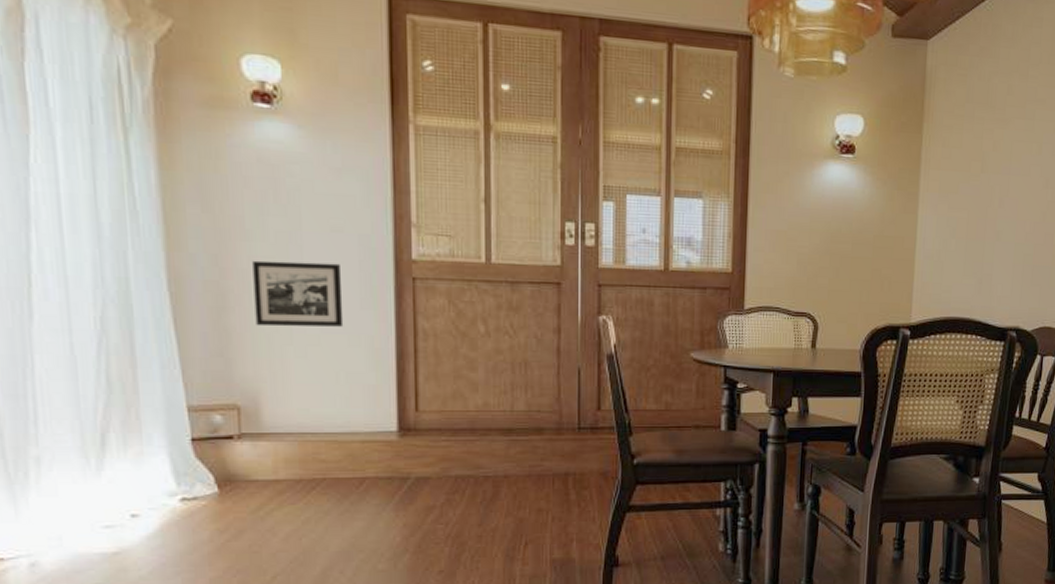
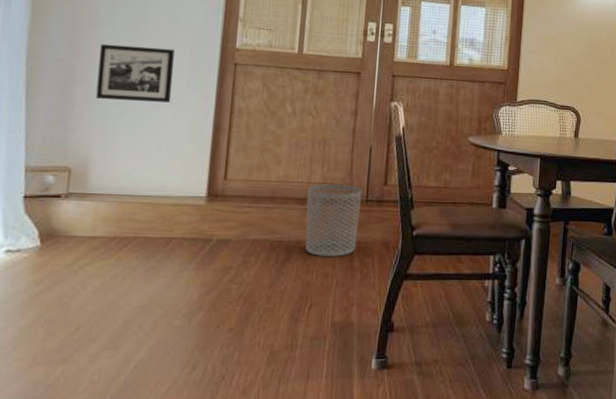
waste bin: none [511,412,573,491] -> present [305,184,363,257]

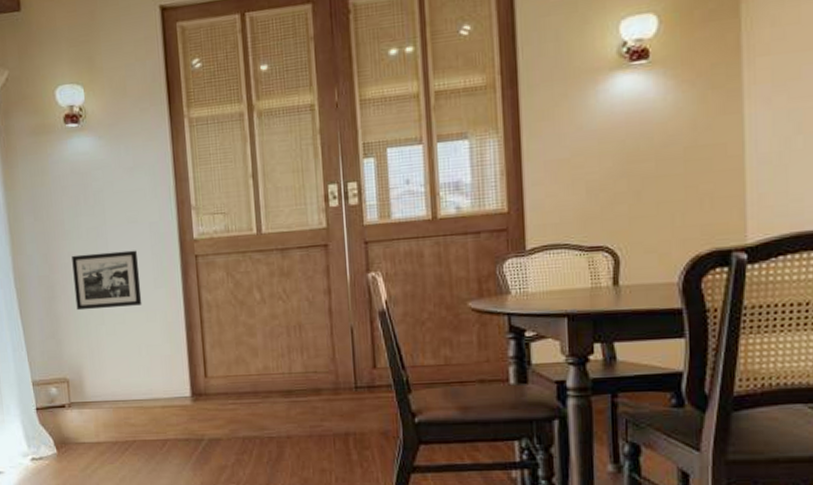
waste bin: present [305,184,363,257] -> none [290,372,352,451]

